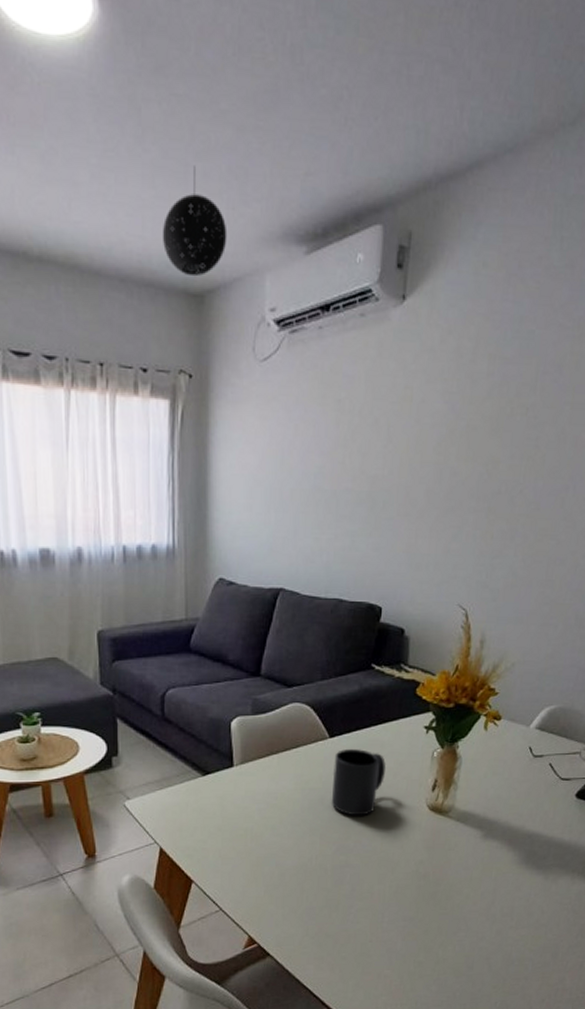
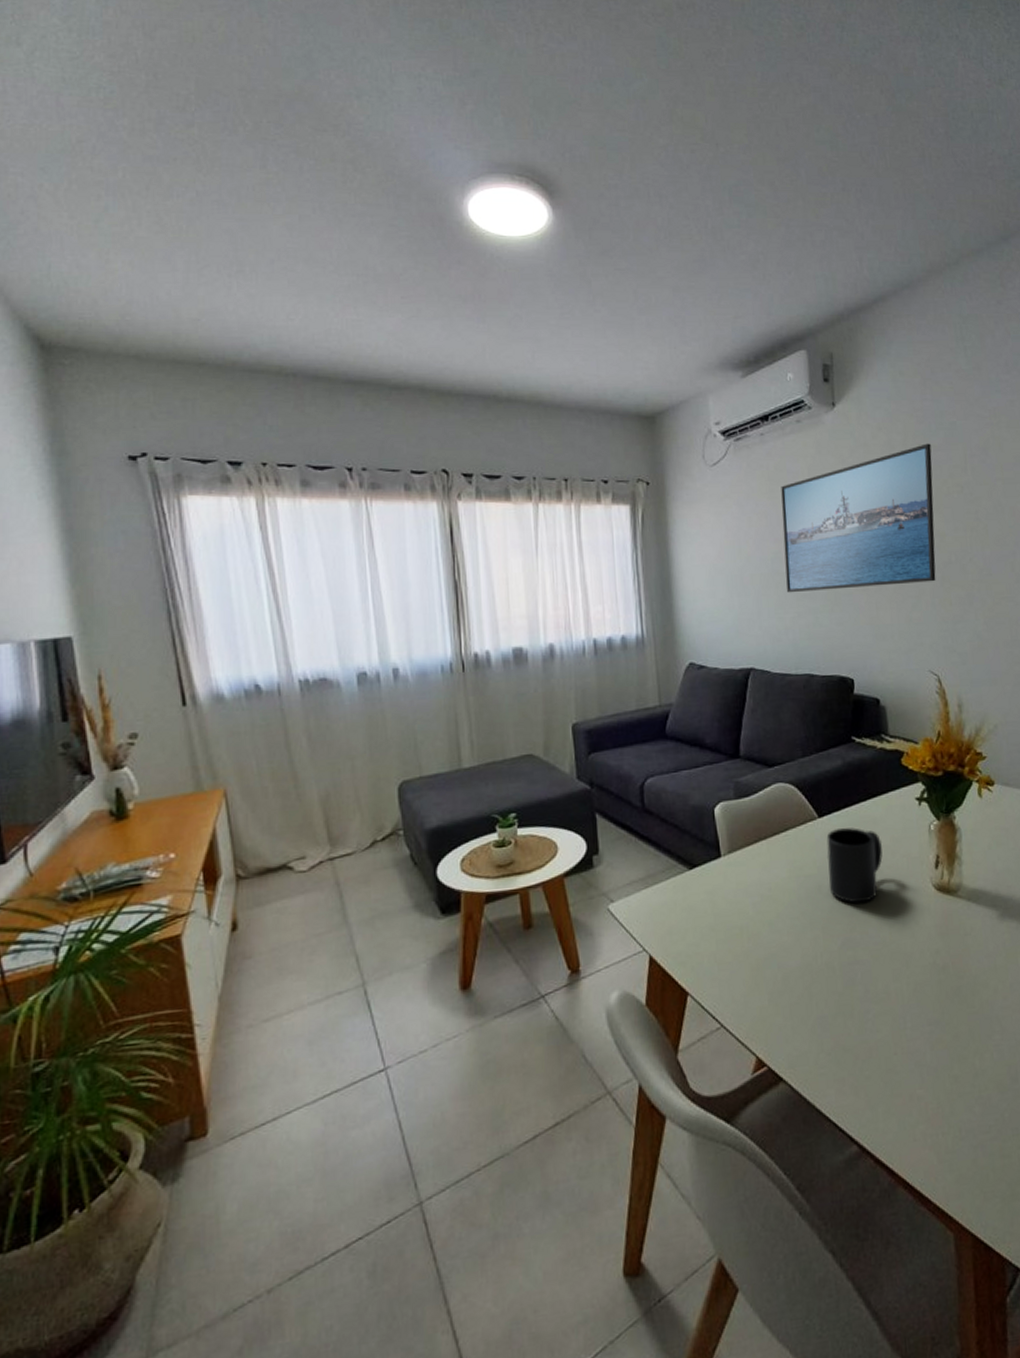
pendant light: present [162,166,228,277] -> none [614,319,672,403]
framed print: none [325,354,503,513] -> present [781,443,936,593]

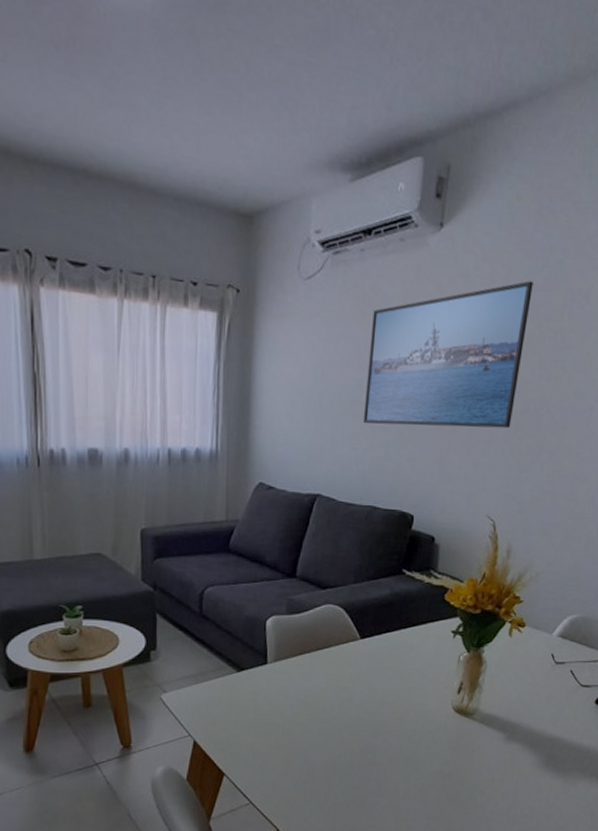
mug: present [826,827,883,904] -> none [360,651,414,715]

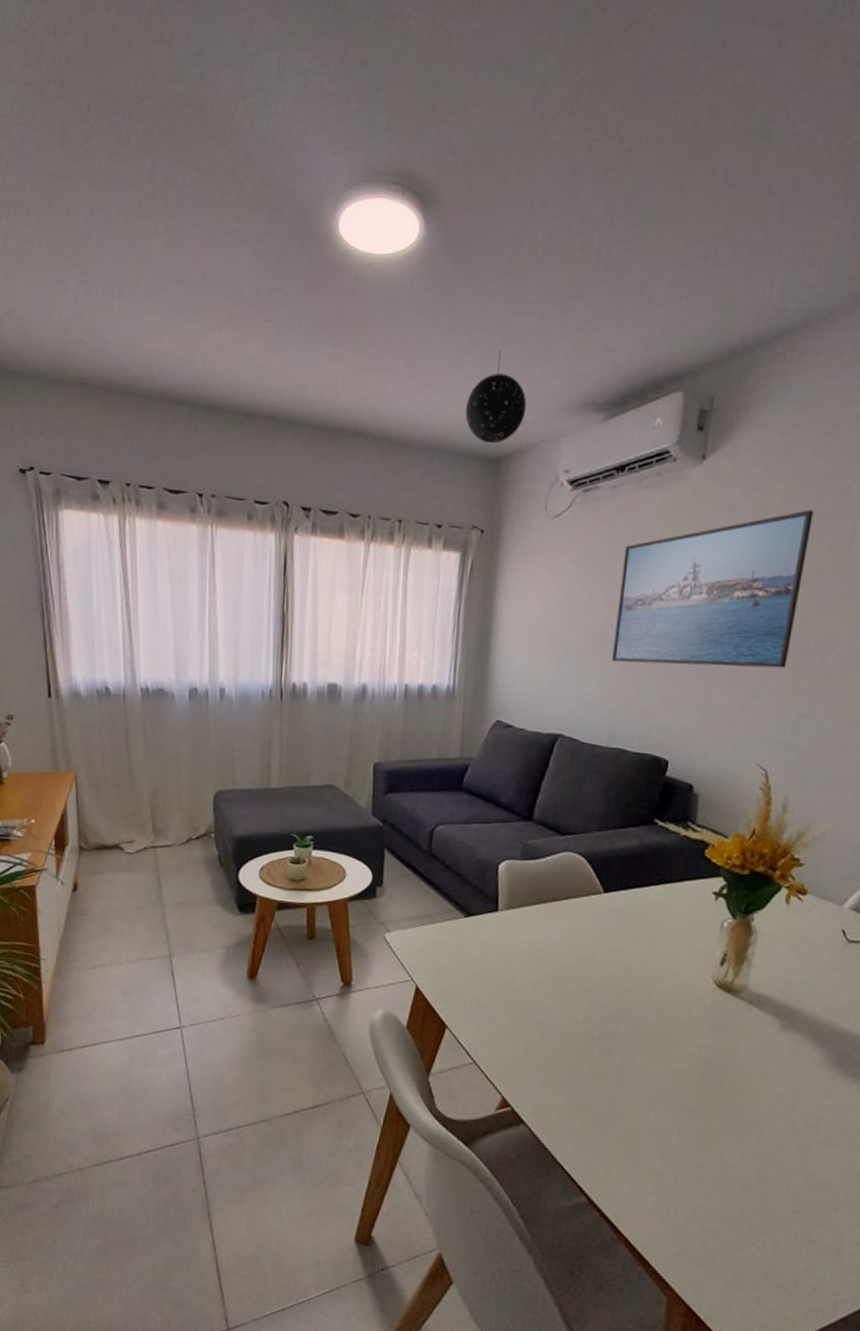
pendant light: none [215,96,277,198] -> present [465,350,527,444]

